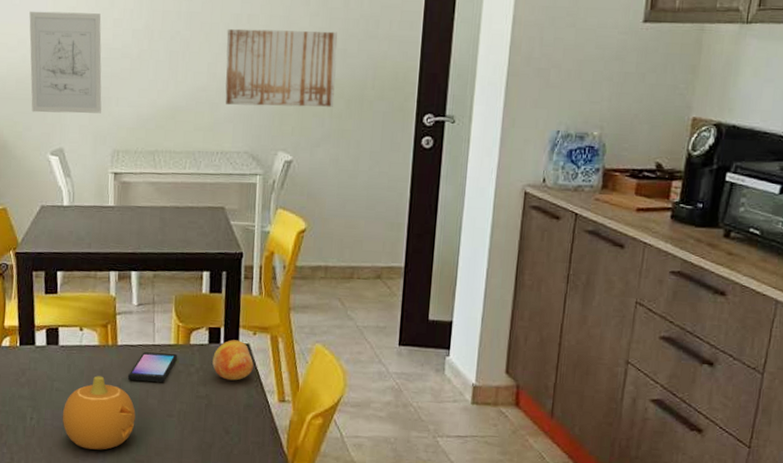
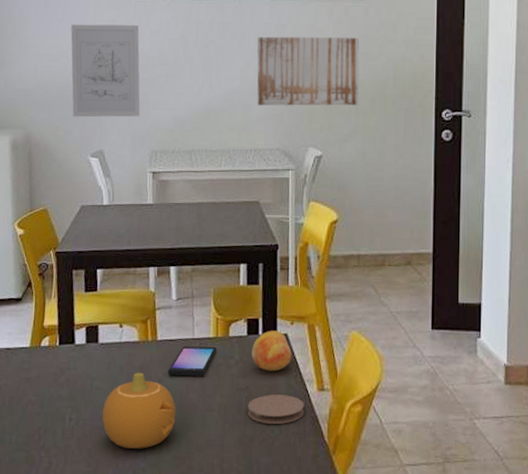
coaster: none [207,403,265,433] -> present [247,394,304,424]

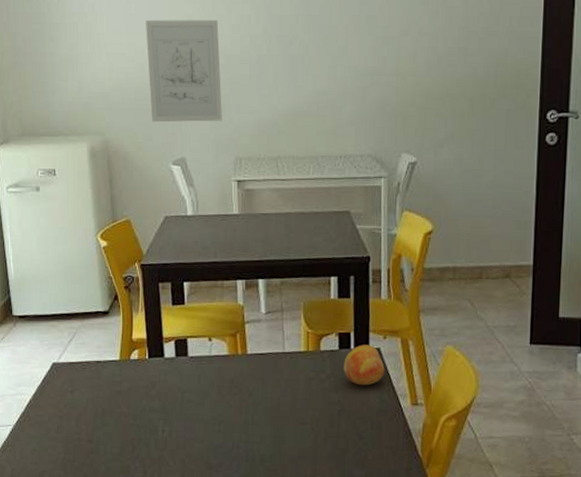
fruit: present [101,372,176,449] -> none [194,386,268,460]
smartphone: present [167,346,217,376] -> none [258,360,308,390]
coaster: present [247,394,304,424] -> none [340,408,398,438]
wall art: present [257,36,360,106] -> none [346,30,458,109]

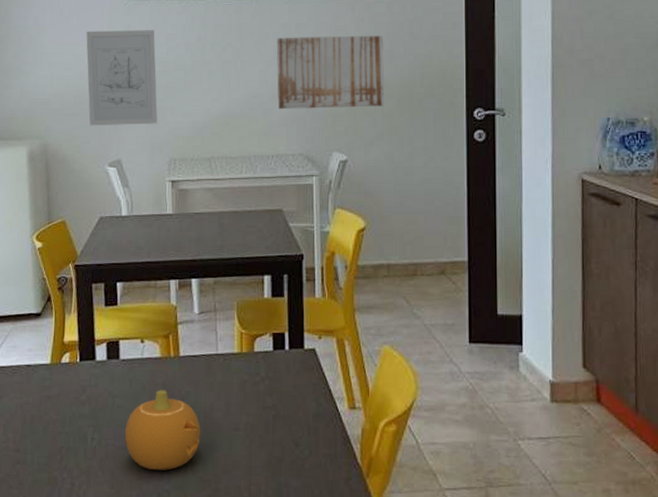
fruit: none [194,386,268,460] -> present [124,390,201,470]
fruit: present [343,344,385,386] -> none [278,345,320,389]
wall art: none [346,30,458,109] -> present [276,35,384,110]

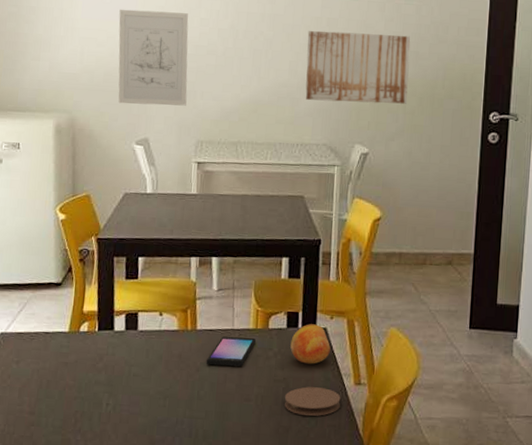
fruit: present [124,390,201,470] -> none [139,360,214,436]
smartphone: none [191,362,241,394] -> present [206,336,256,366]
coaster: none [275,413,335,445] -> present [284,387,341,416]
fruit: none [278,345,320,389] -> present [290,324,330,364]

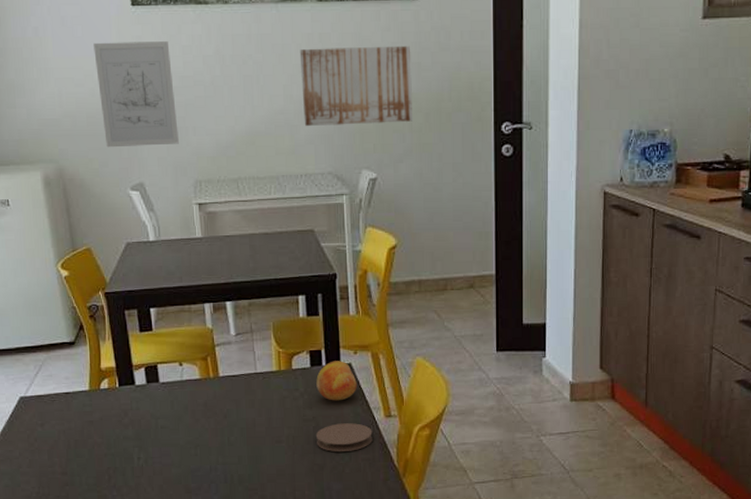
smartphone: present [206,336,256,366] -> none [232,379,280,411]

